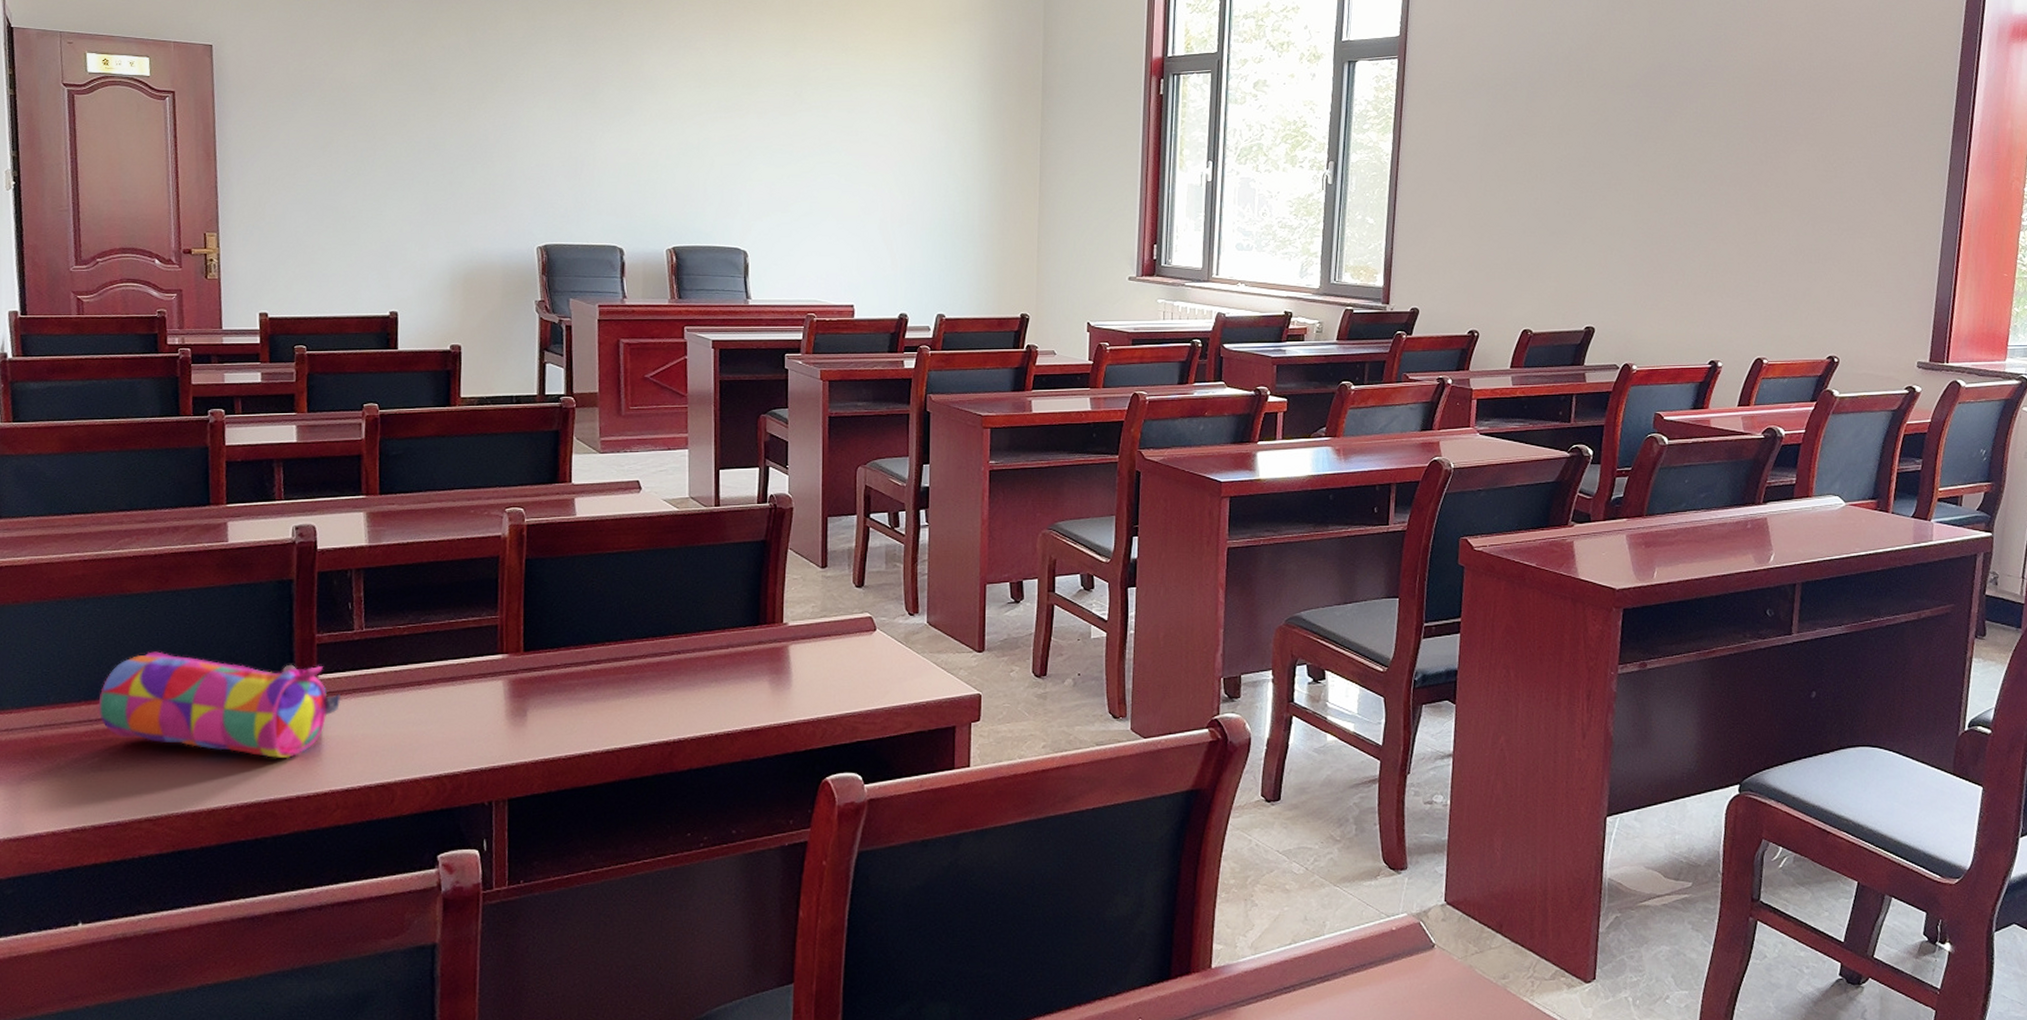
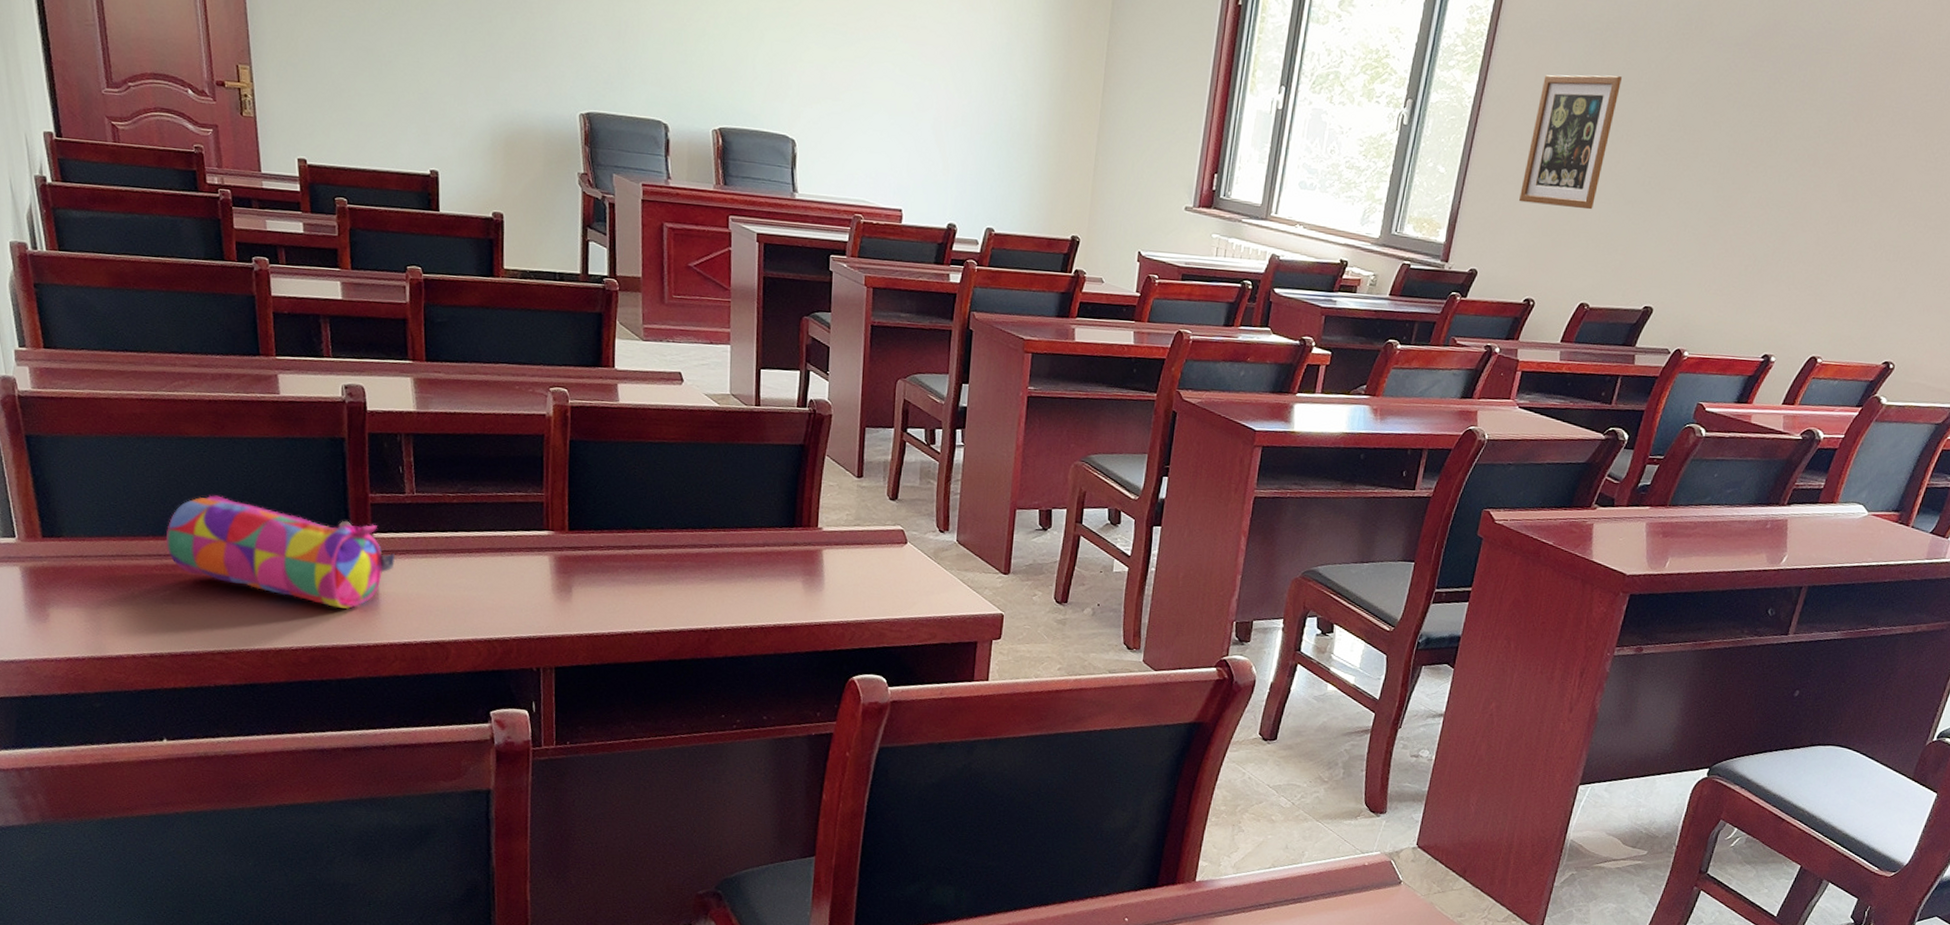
wall art: none [1448,124,1527,244] -> present [1519,74,1622,210]

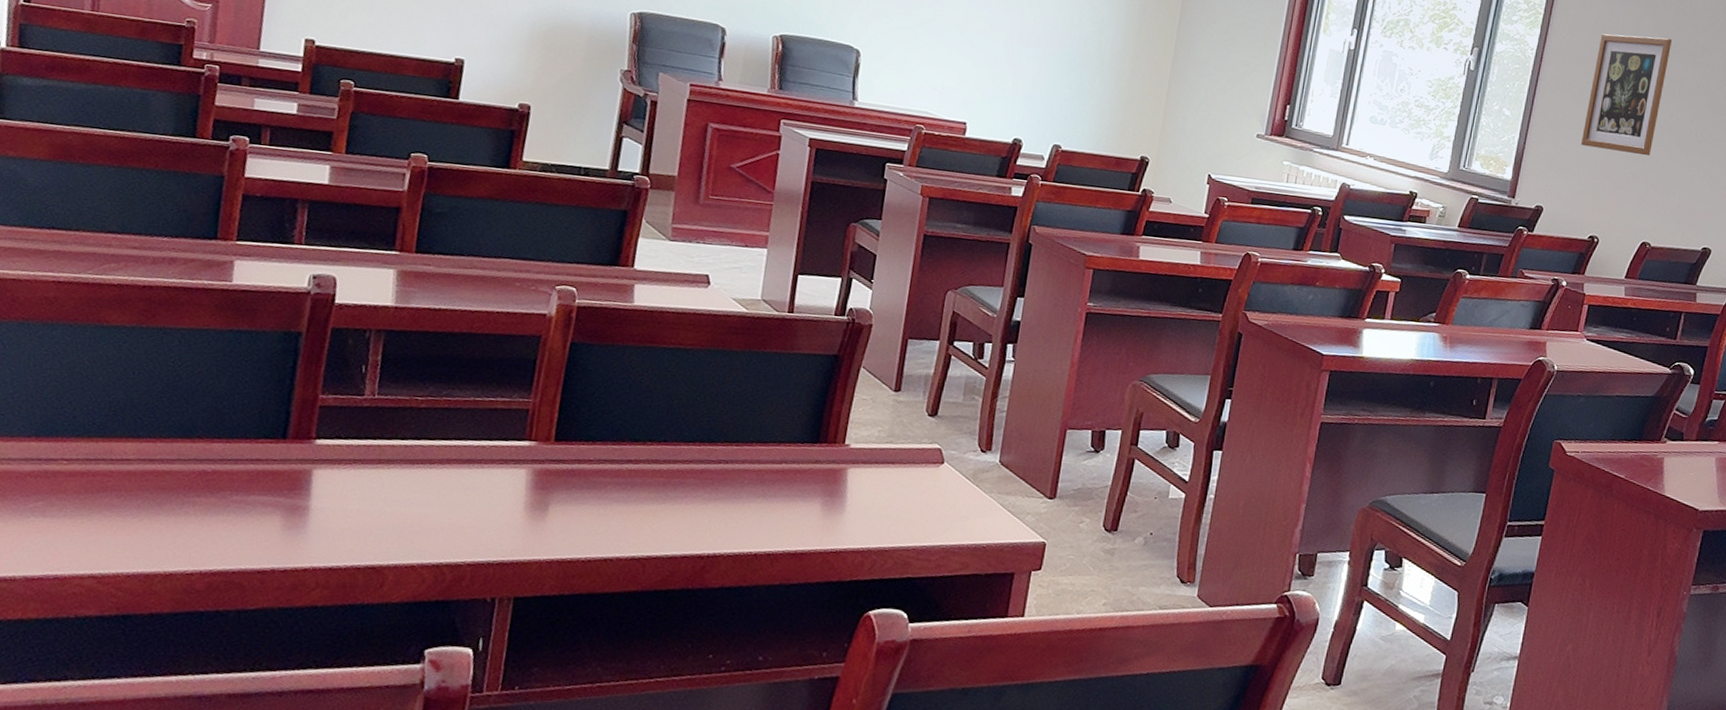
pencil case: present [165,495,396,610] -> none [50,391,339,527]

